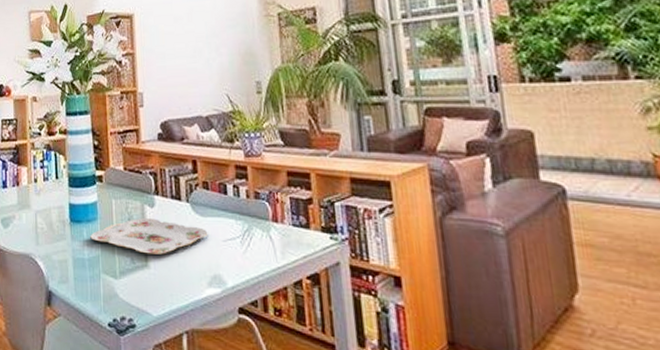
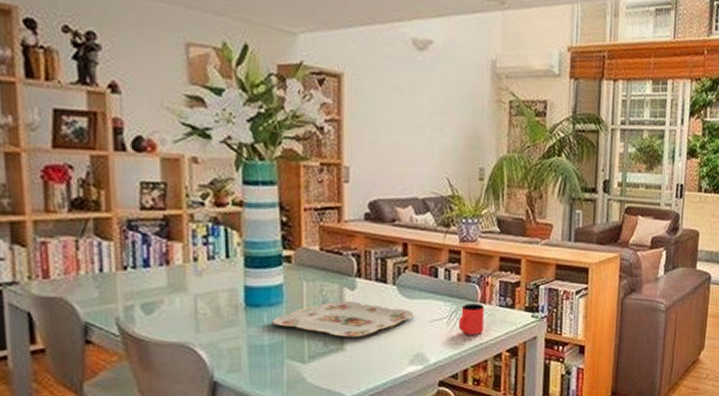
cup: none [251,222,280,257] -> present [458,304,485,335]

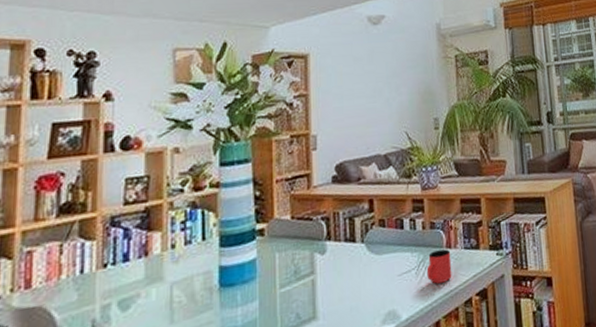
serving tray: present [272,301,414,337] -> none [246,265,383,306]

